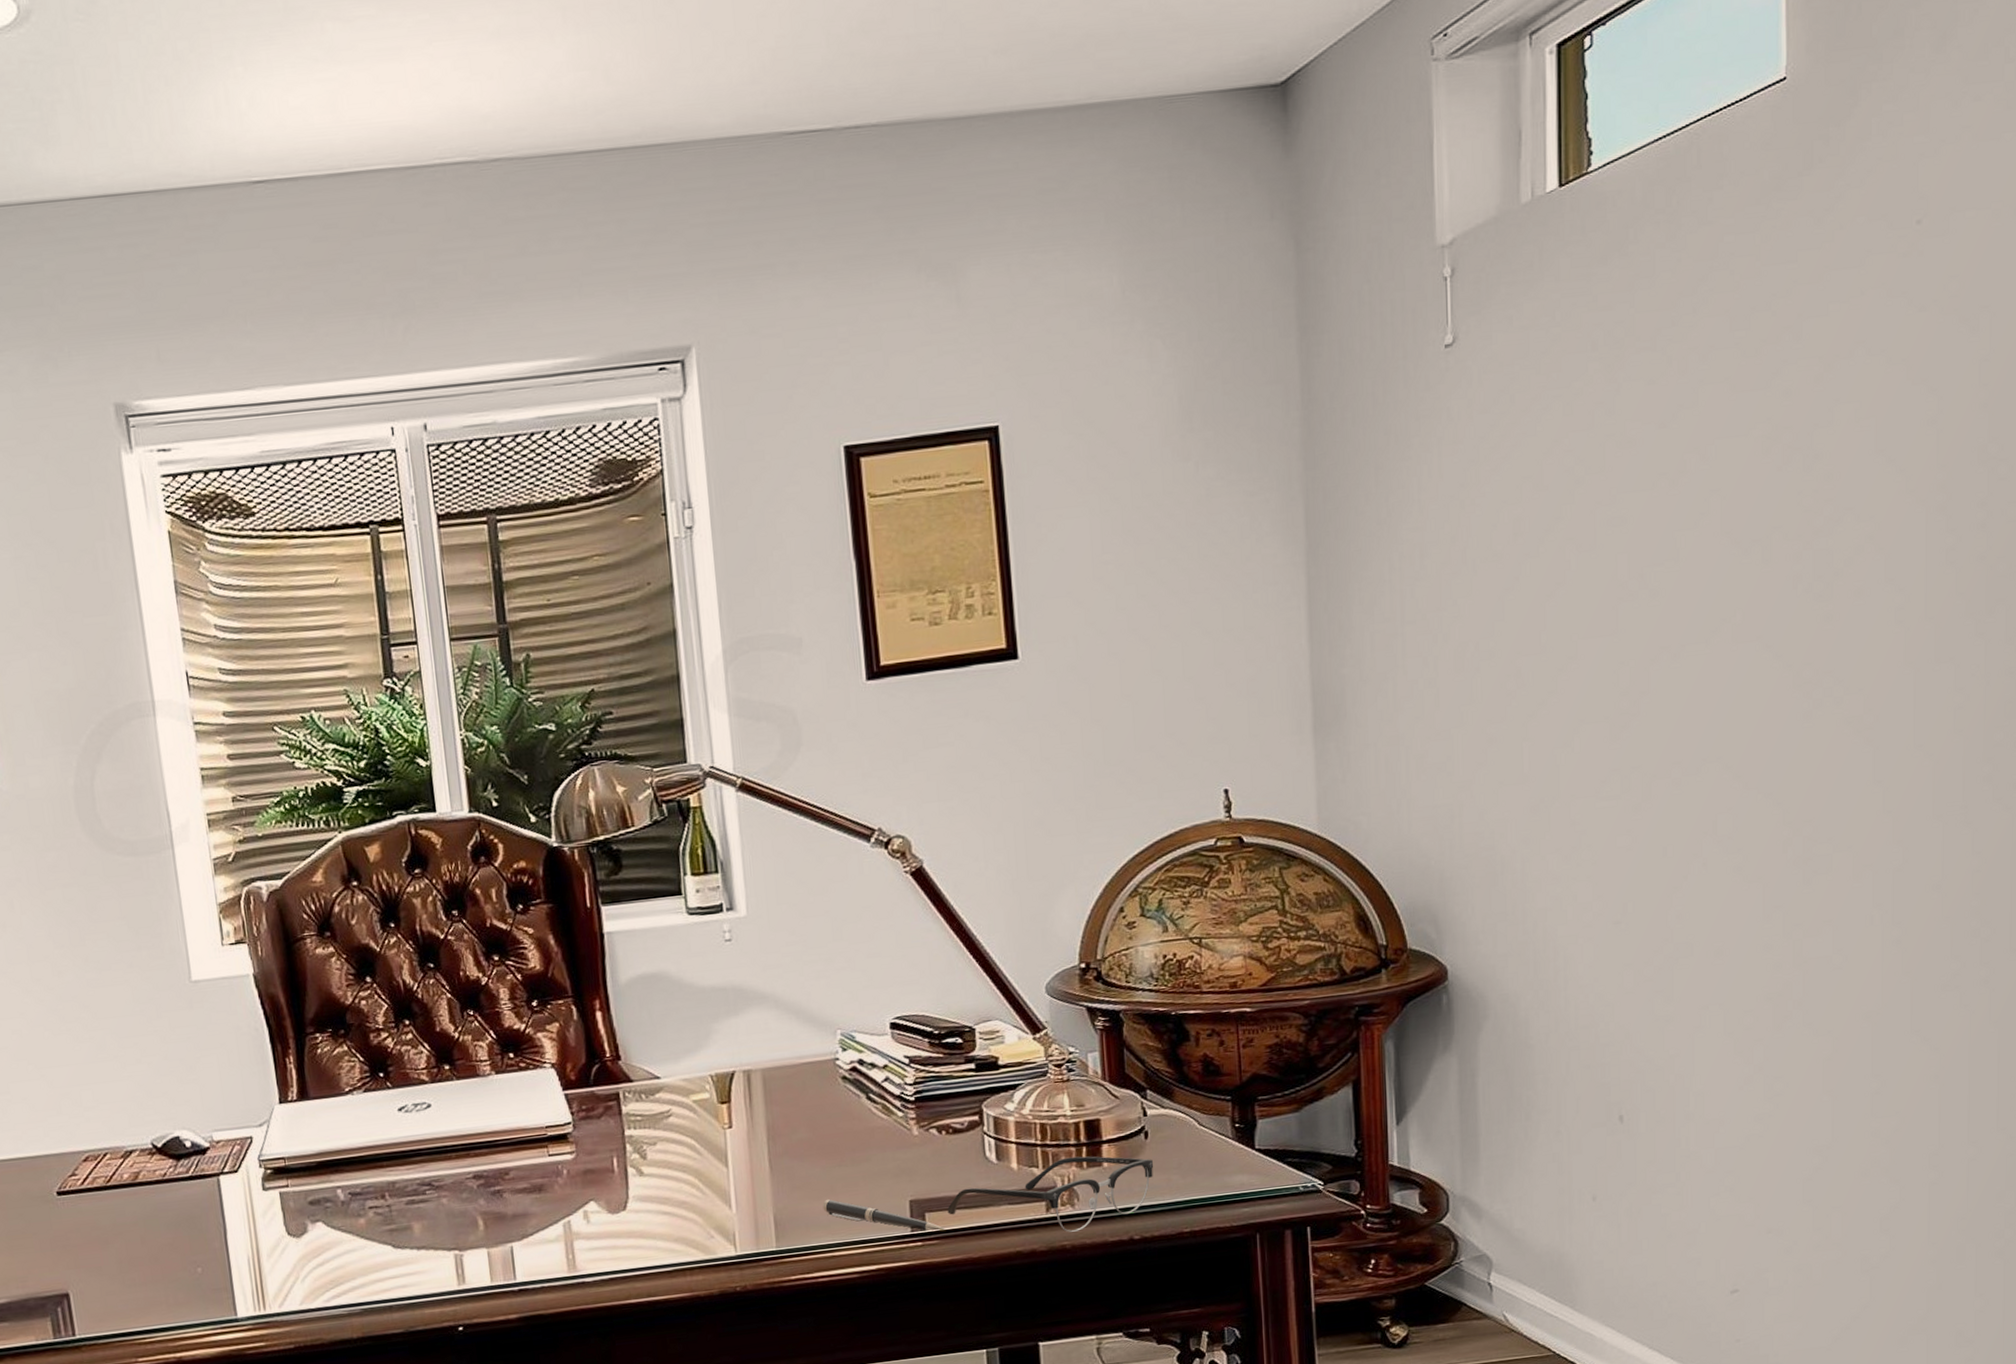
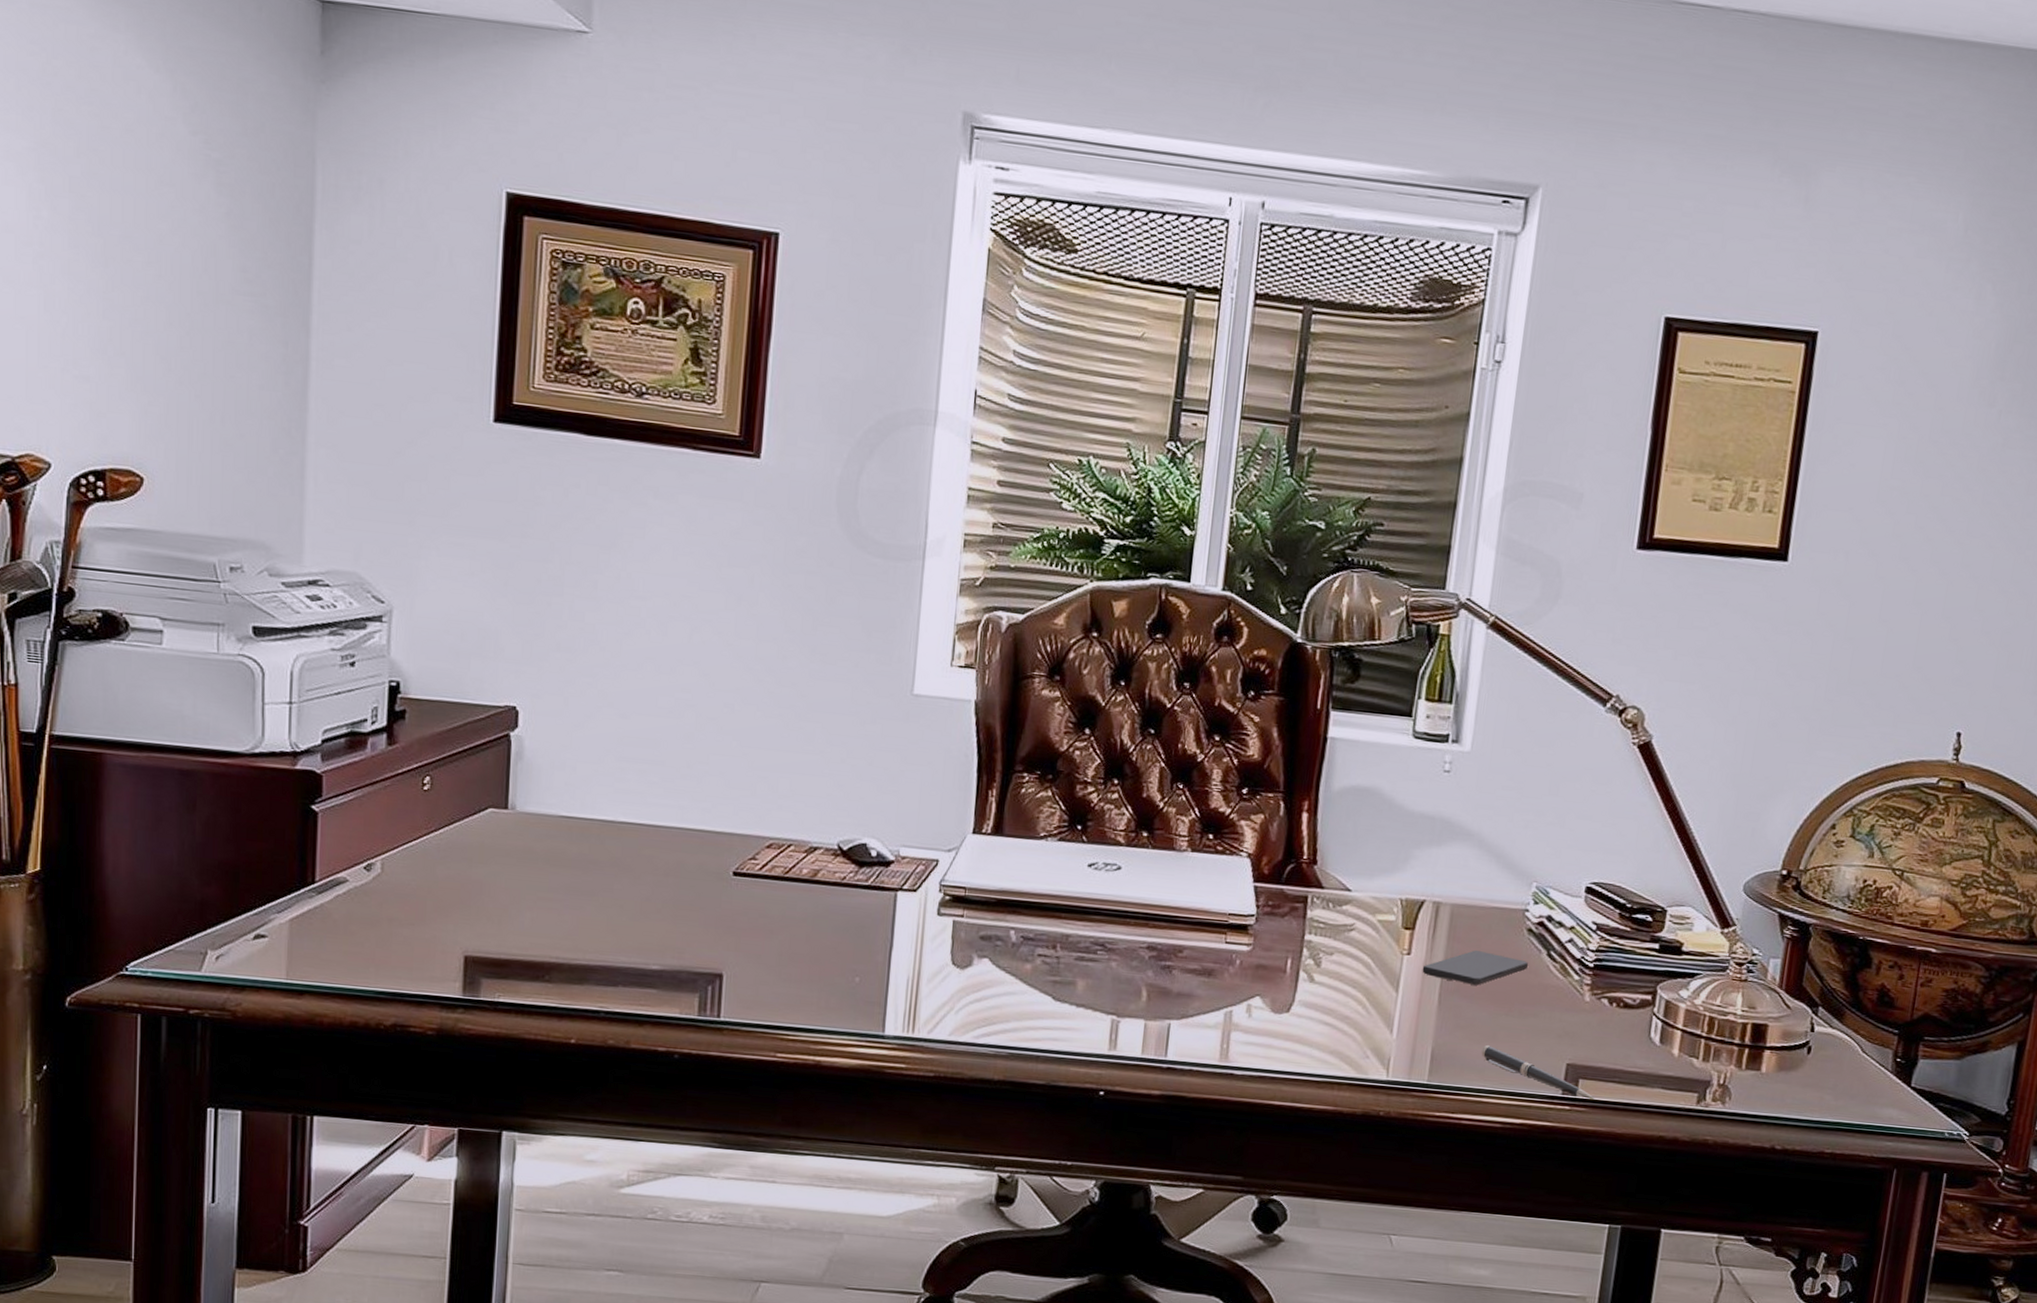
smartphone: none [746,1108,850,1145] -> present [1422,950,1528,985]
eyeglasses: present [947,1156,1154,1233] -> none [1601,1055,1811,1130]

